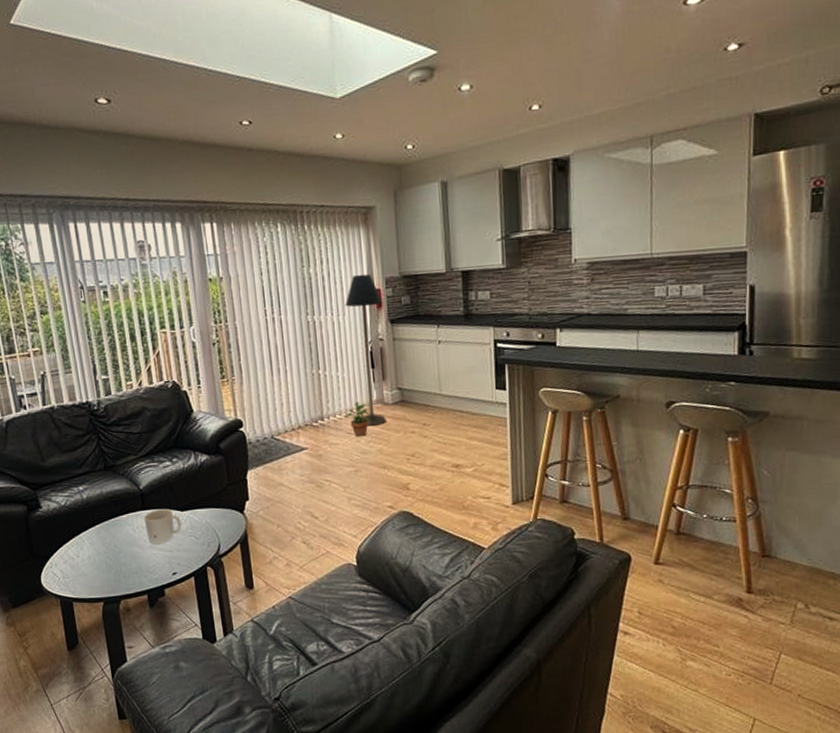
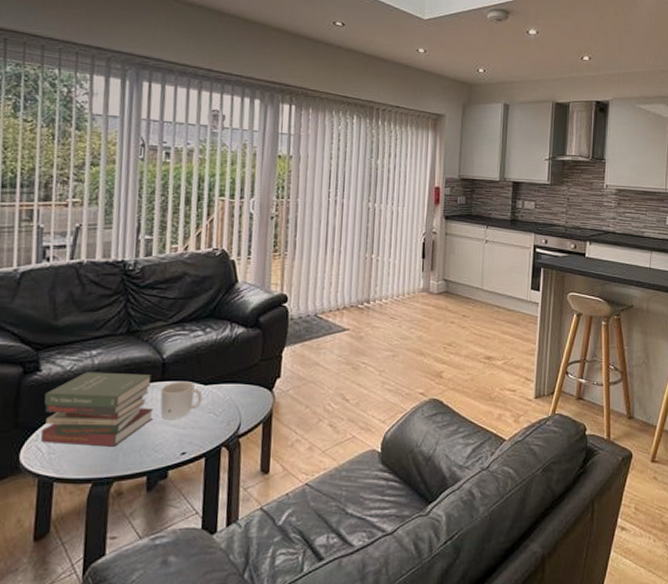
books: none [49,504,142,571] -> present [40,372,153,447]
potted plant: present [344,402,369,437] -> none [390,288,414,323]
floor lamp: present [345,274,386,426] -> none [406,171,441,313]

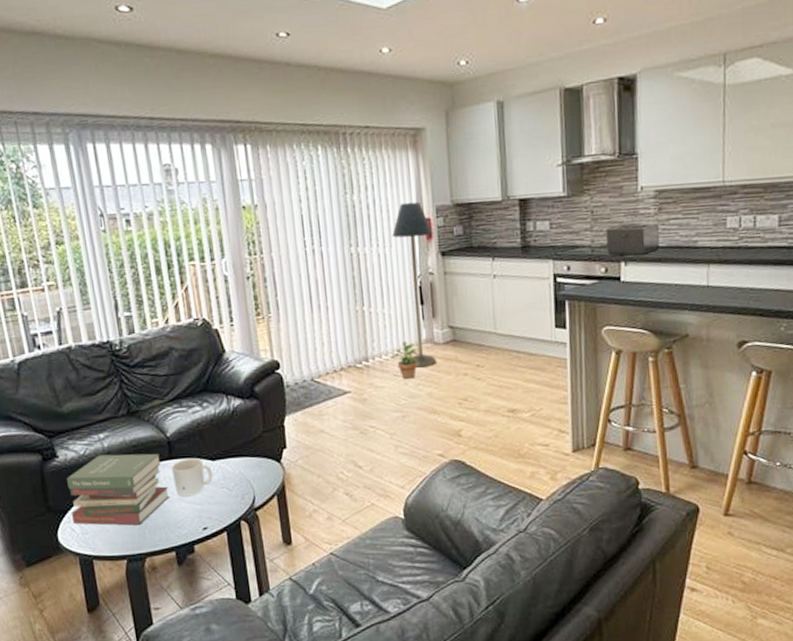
potted plant: none [390,288,414,323] -> present [391,341,418,380]
floor lamp: none [406,171,441,313] -> present [392,201,436,368]
toaster: none [577,212,617,239] -> present [606,223,659,256]

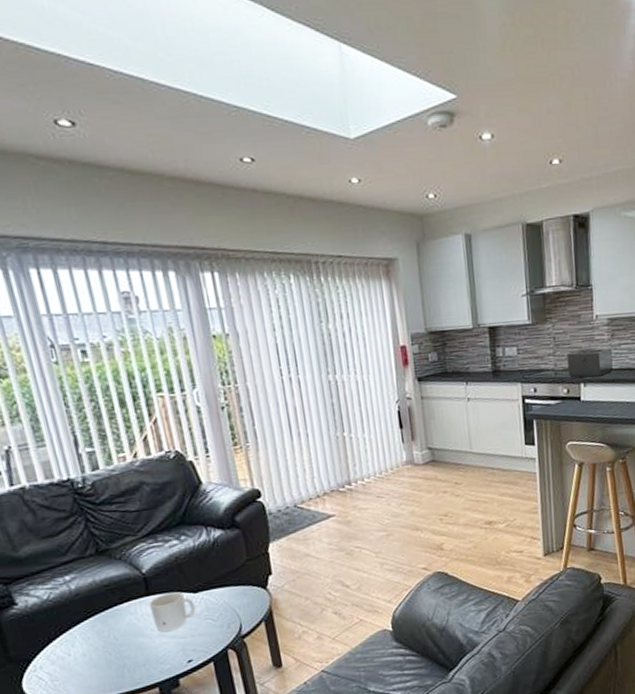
books: present [67,453,169,526] -> none [29,591,149,672]
potted plant: present [391,341,418,380] -> none [373,464,399,500]
floor lamp: present [392,201,436,368] -> none [369,329,417,488]

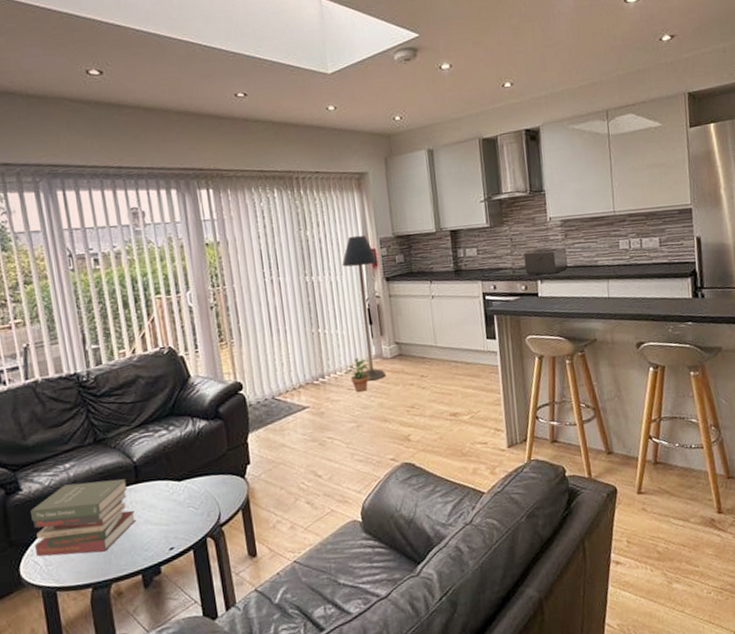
books: none [29,591,149,672] -> present [30,479,136,557]
mug: present [149,591,196,633] -> none [137,480,179,520]
floor lamp: none [369,329,417,488] -> present [342,235,386,381]
potted plant: none [373,464,399,500] -> present [344,358,369,393]

